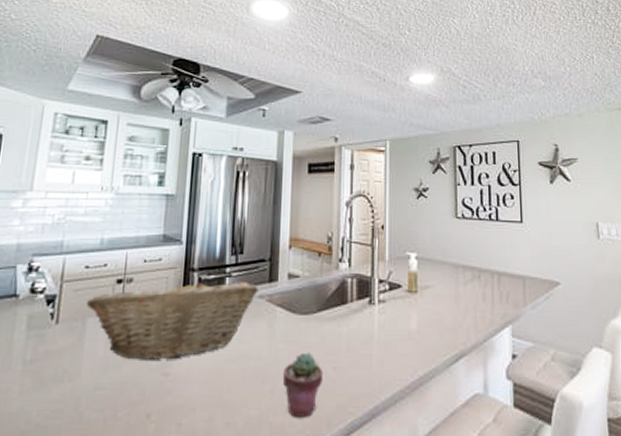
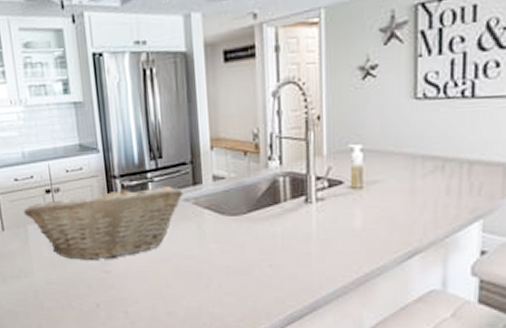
potted succulent: present [283,352,324,417] -> none [218,251,259,309]

